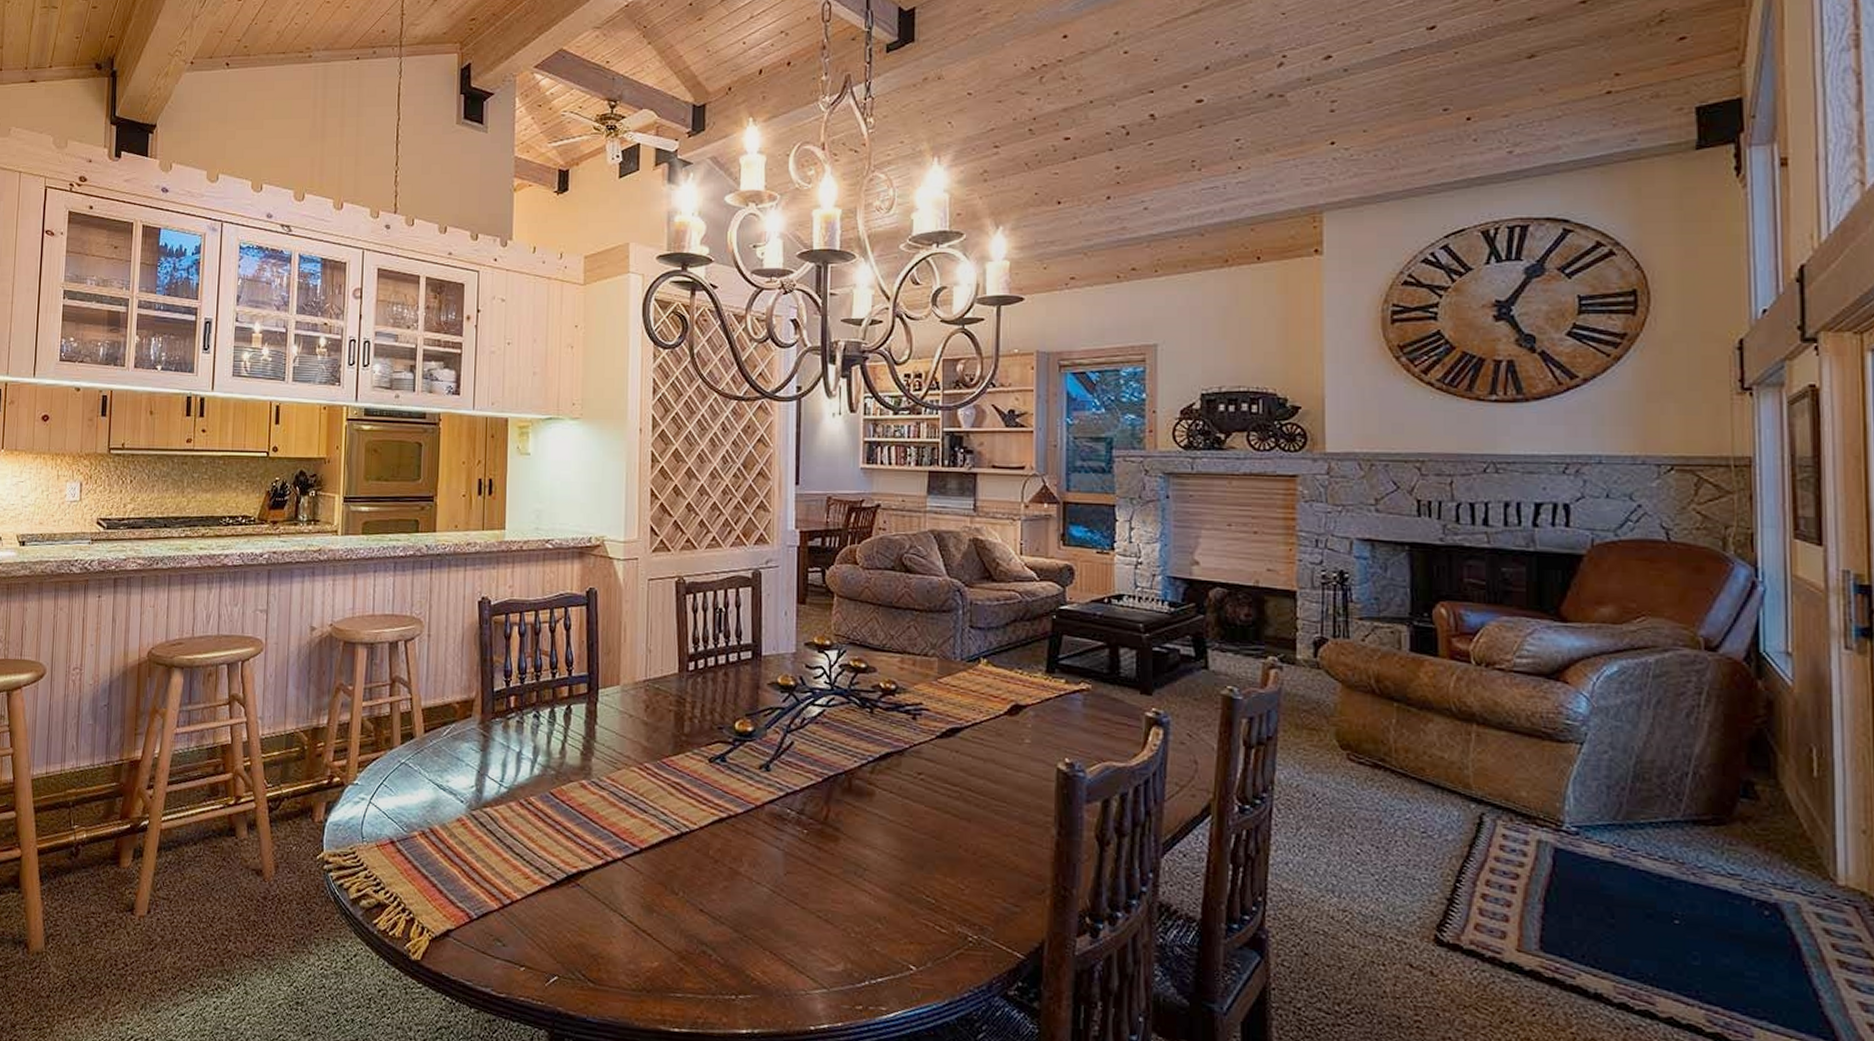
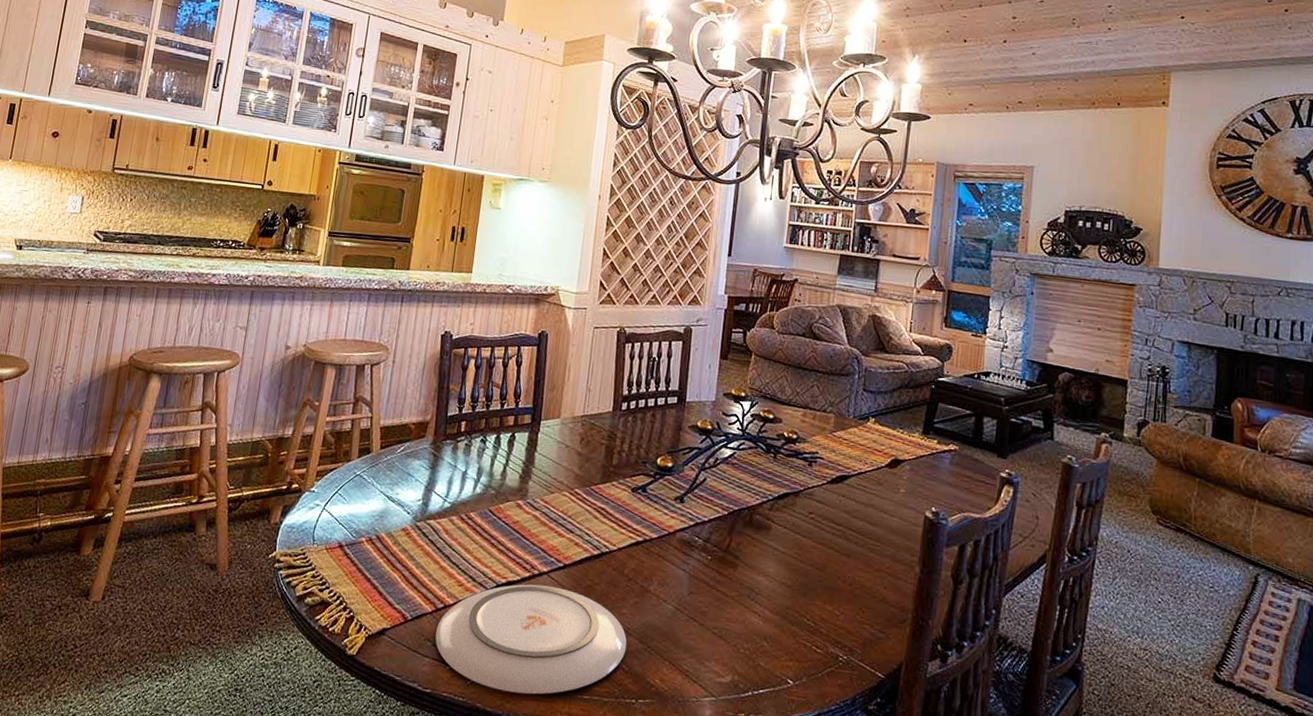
plate: none [505,872,720,995] -> present [435,584,627,695]

